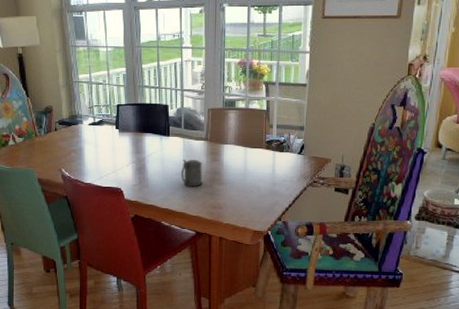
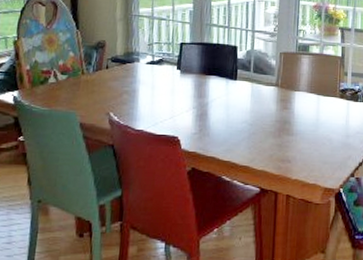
beer stein: present [181,159,203,187] -> none [247,106,271,138]

